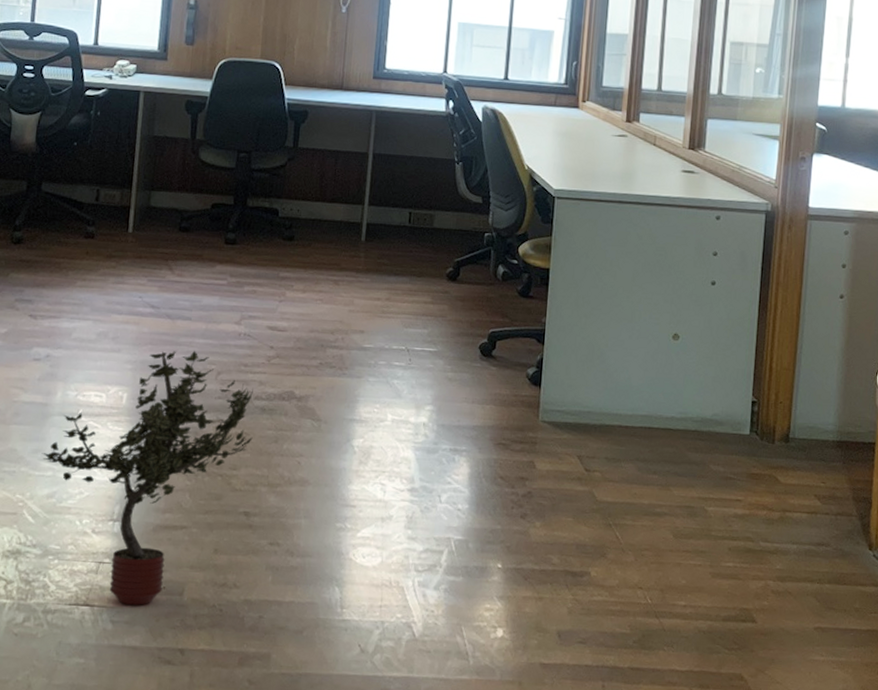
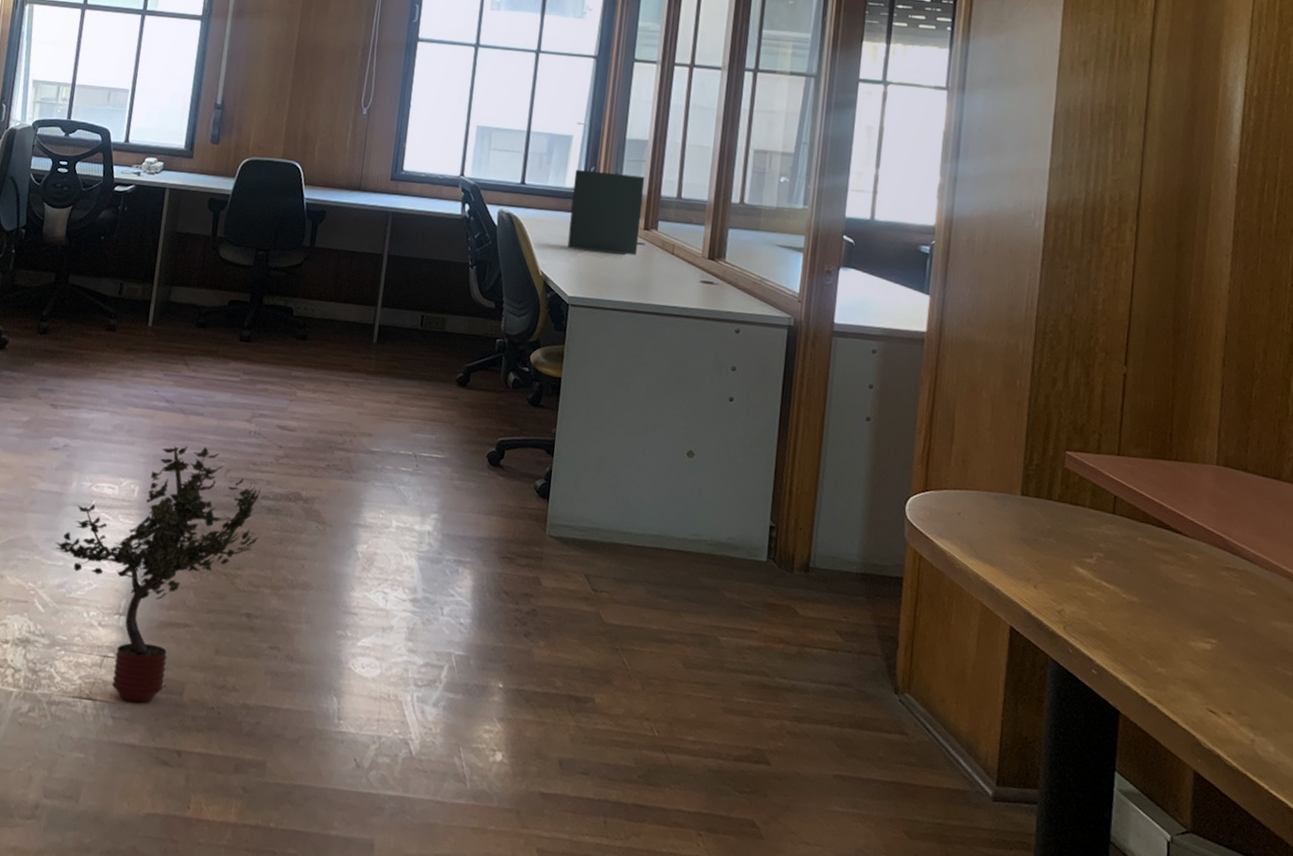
binder: none [552,64,626,148] -> present [567,170,645,256]

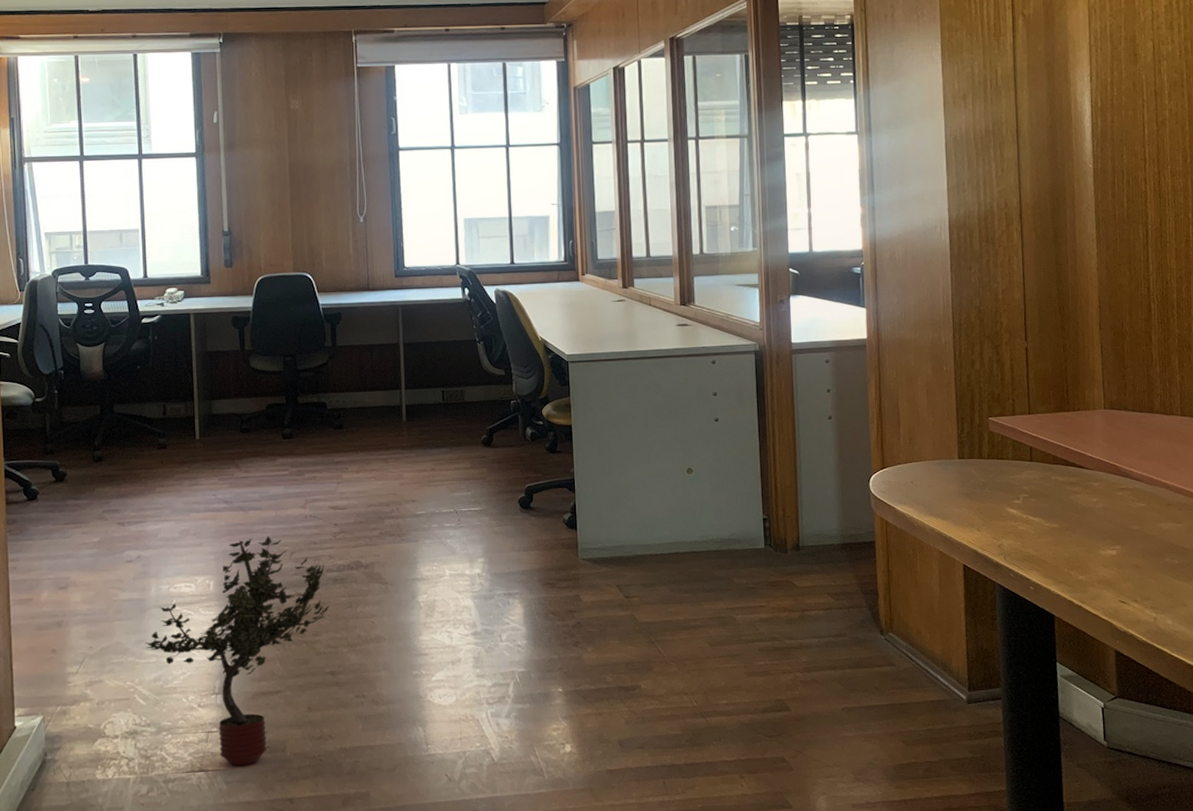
binder: present [567,170,645,256] -> none [556,243,620,314]

